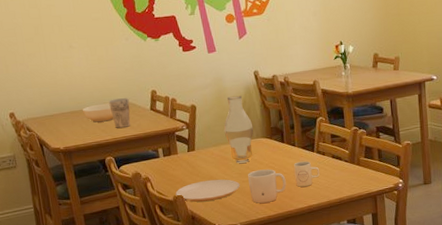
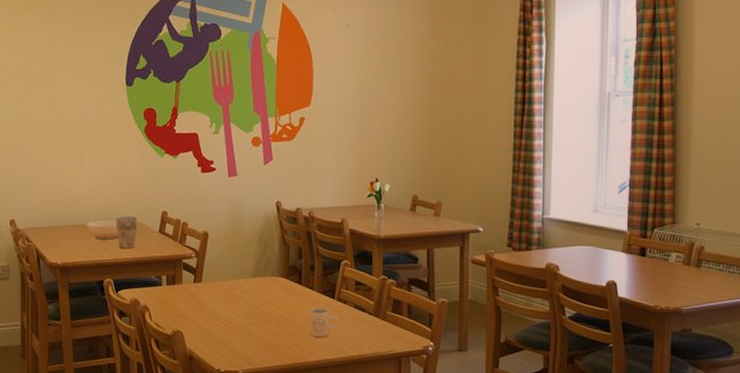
plate: present [175,179,241,202] -> none [175,317,248,341]
vase: present [223,95,254,164] -> none [236,225,269,303]
mug: present [247,169,287,203] -> none [256,312,299,350]

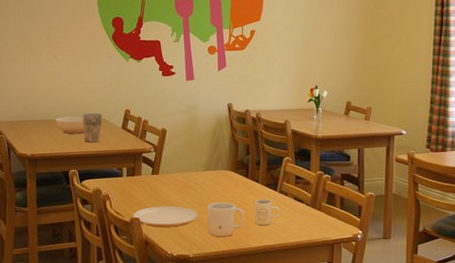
plate: none [175,317,248,341] -> present [133,205,199,228]
mug: none [256,312,299,350] -> present [207,202,245,237]

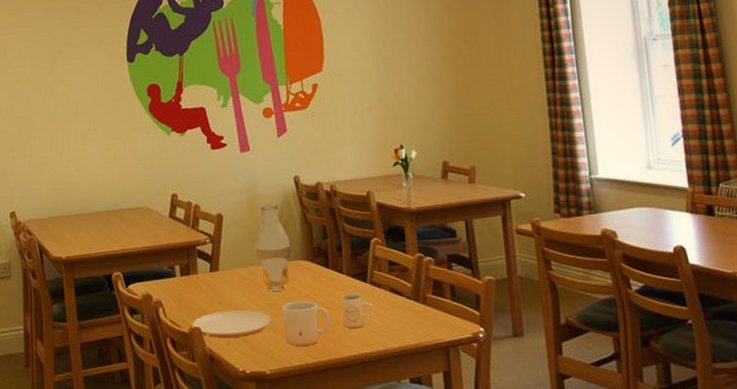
bowl: present [55,116,84,134] -> none [91,206,125,229]
cup: present [82,113,103,142] -> none [122,201,146,237]
vase: none [190,124,220,194] -> present [254,204,291,292]

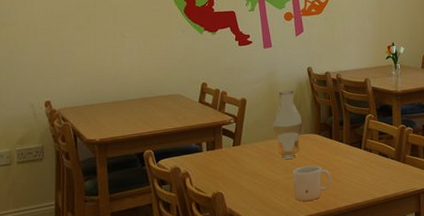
plate: present [192,309,273,339] -> none [215,175,284,200]
mug: present [340,294,375,328] -> none [339,158,366,184]

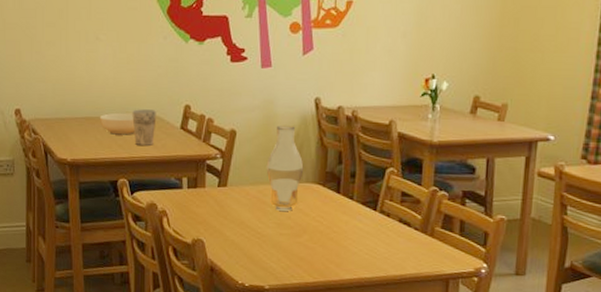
bowl: none [126,94,158,114] -> present [99,112,135,135]
cup: none [156,89,178,120] -> present [132,109,157,146]
mug: present [292,165,331,201] -> none [286,222,335,266]

